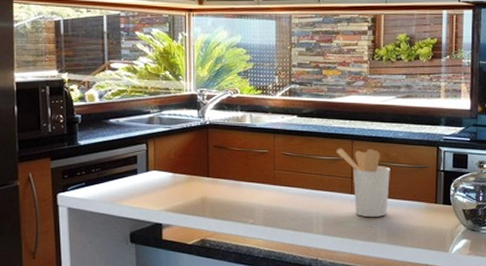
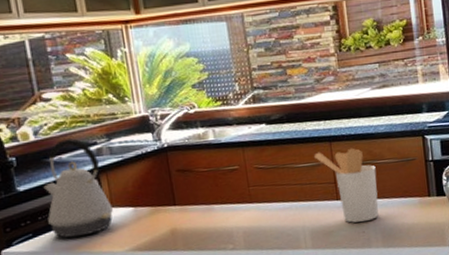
kettle: none [100,105,155,192] -> present [43,138,113,238]

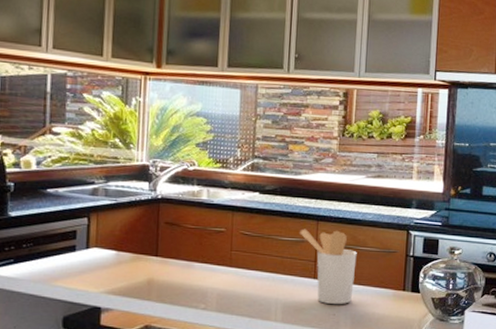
kettle: present [43,138,113,238] -> none [31,174,96,271]

